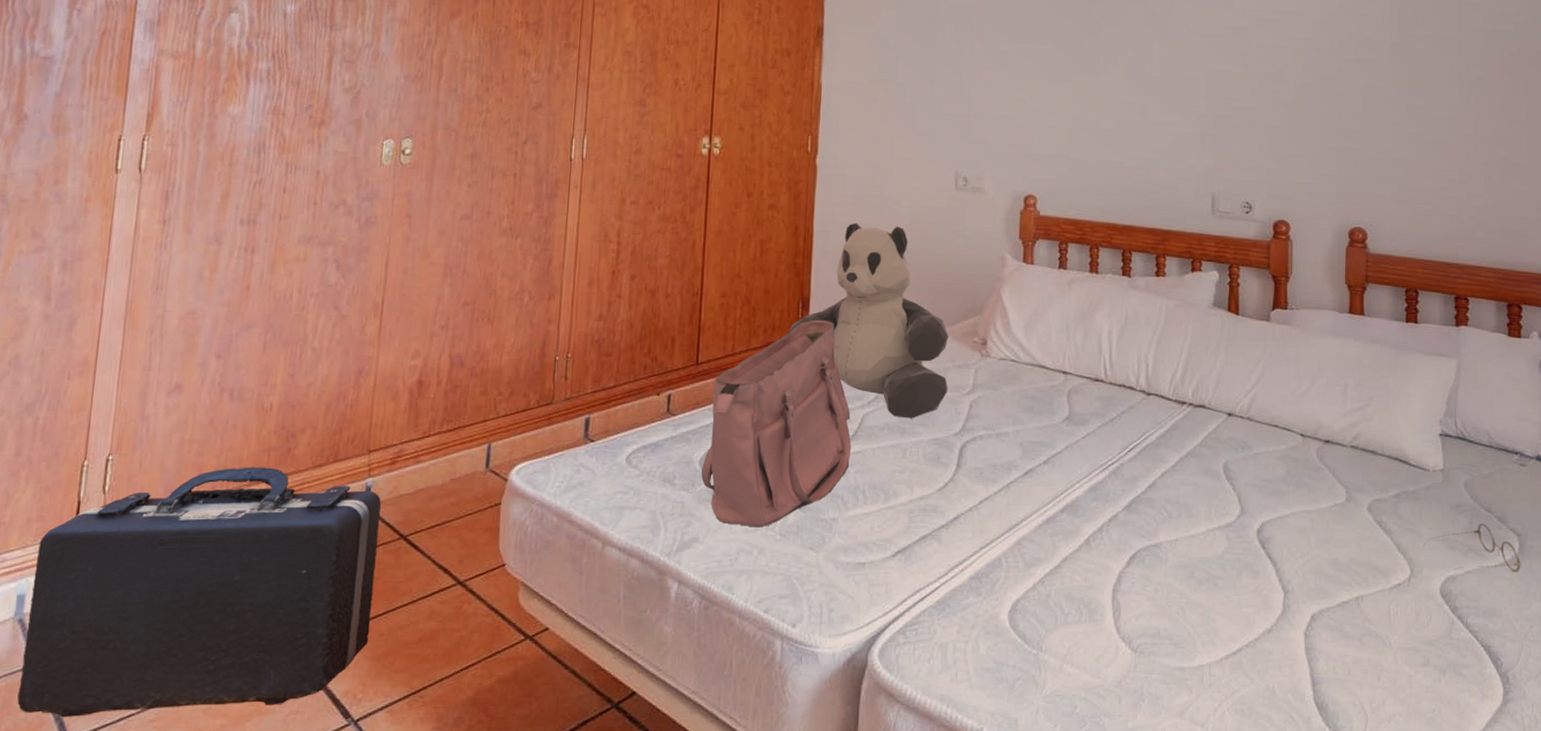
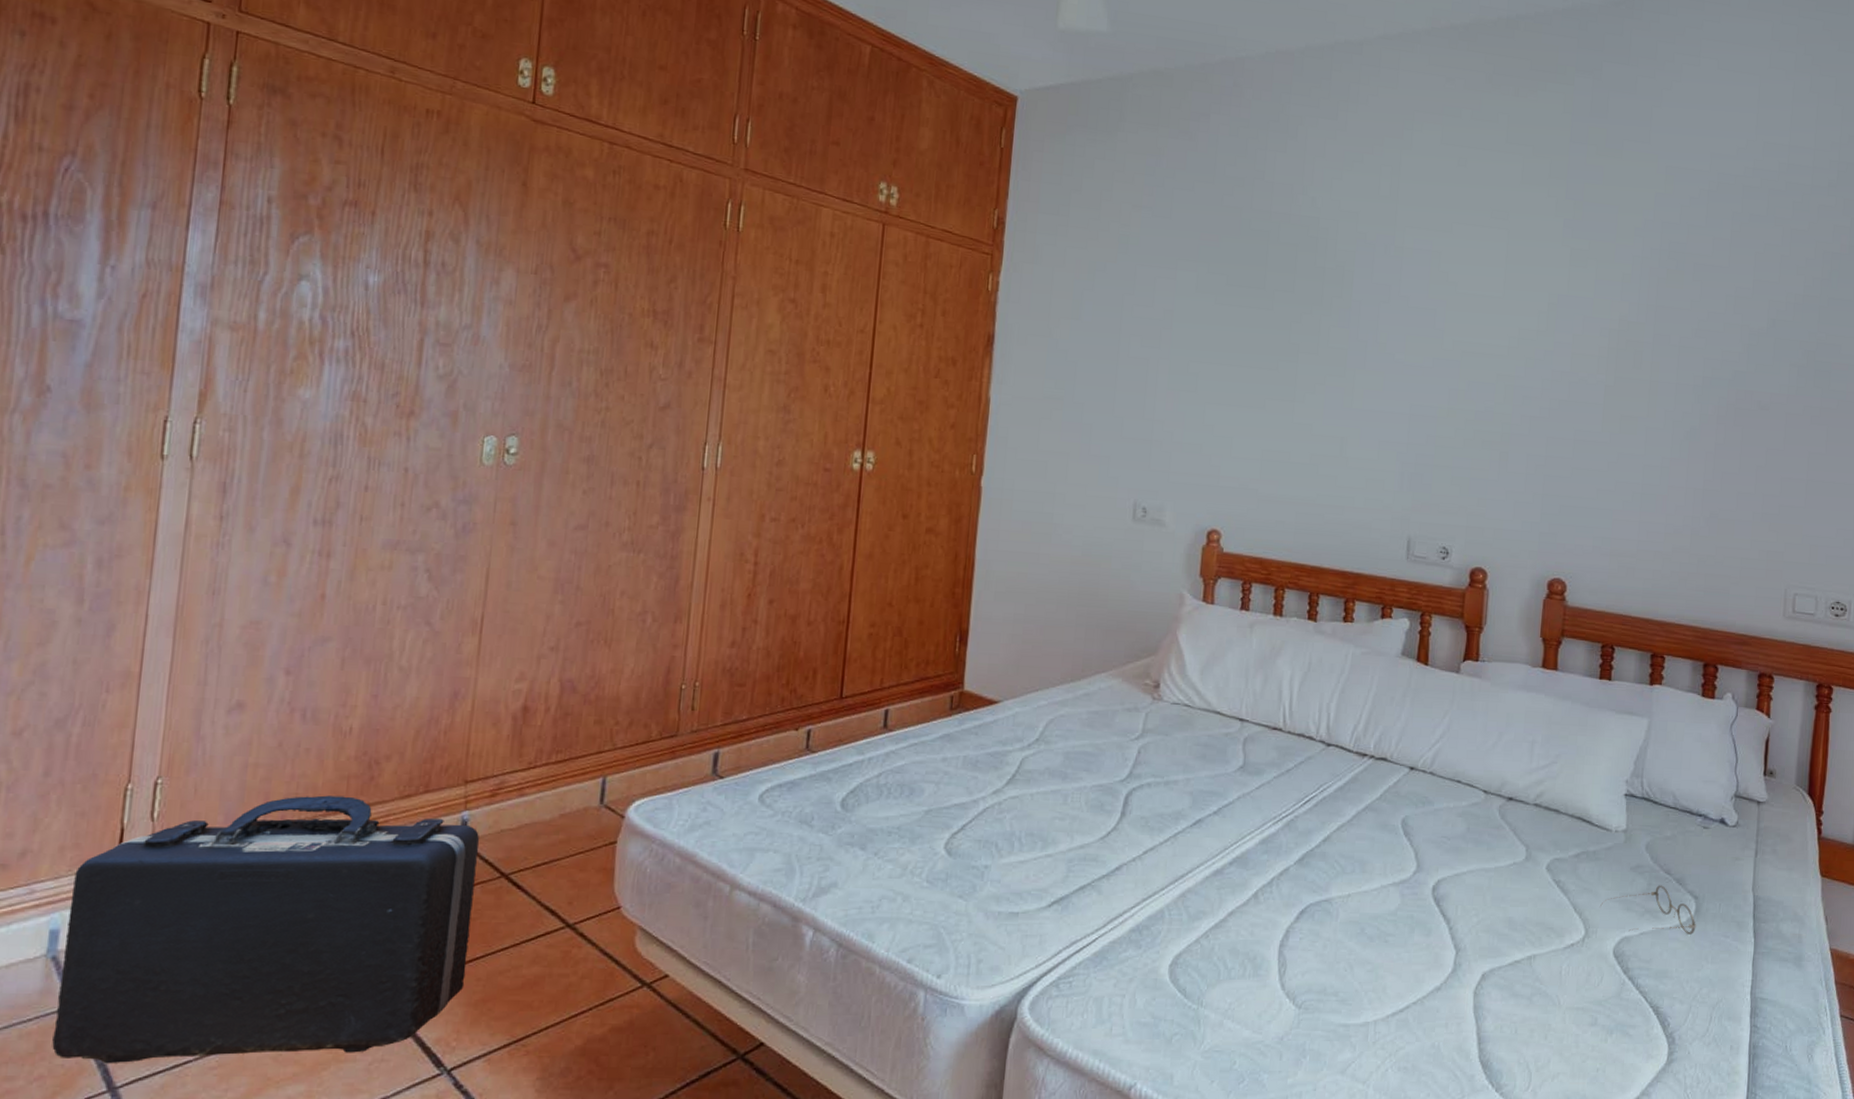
shoulder bag: present [701,319,852,528] -> none [842,654,1009,874]
teddy bear: present [786,222,949,419] -> none [941,551,1118,763]

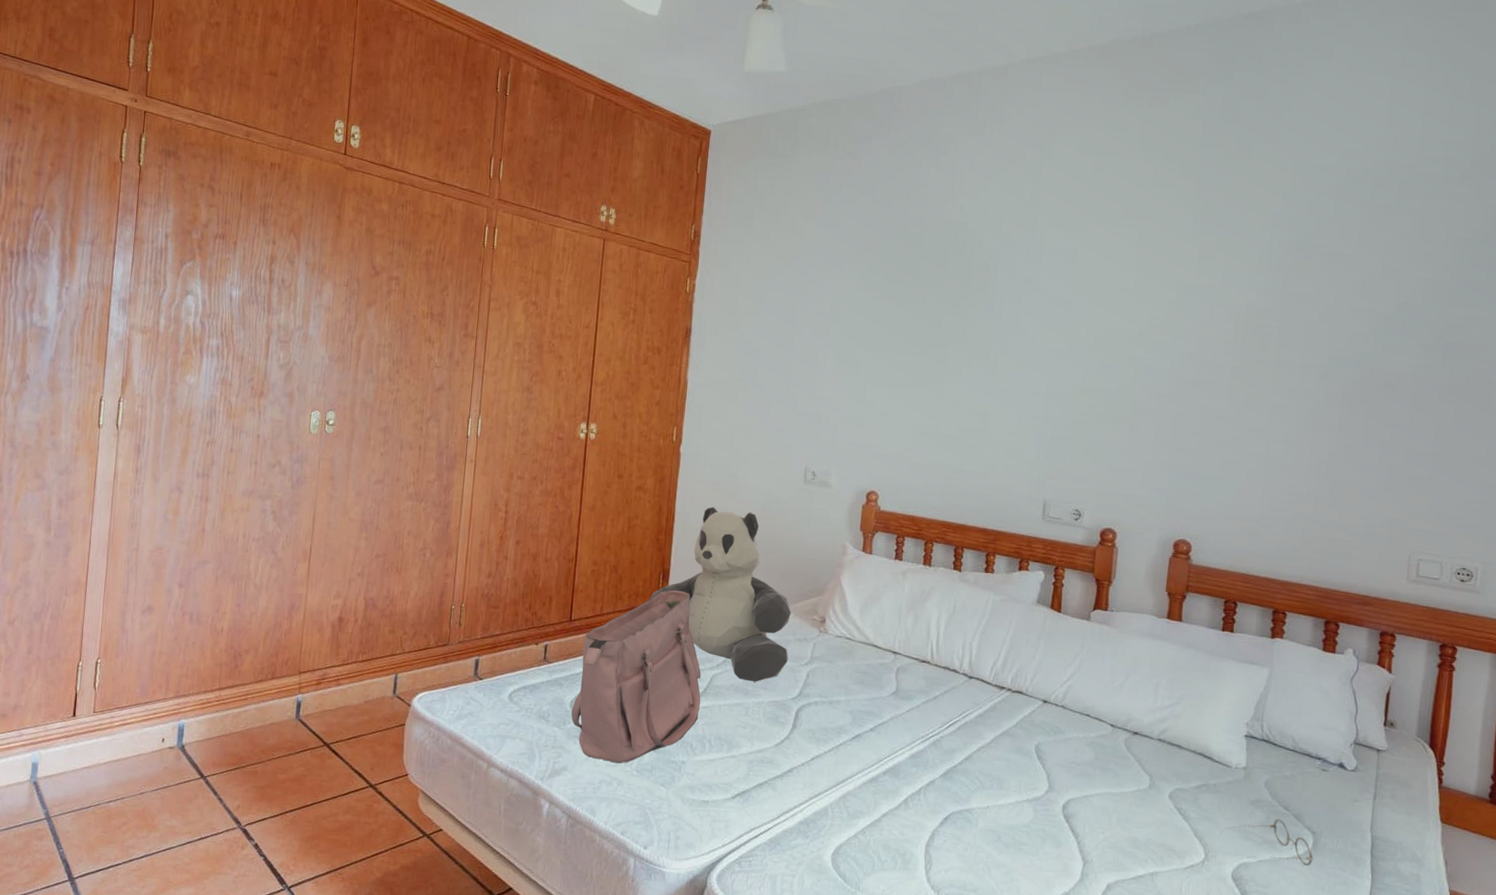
suitcase: present [52,795,479,1064] -> none [34,677,309,868]
shoulder bag: none [842,654,1009,874] -> present [571,590,701,764]
teddy bear: none [941,551,1118,763] -> present [648,506,791,682]

